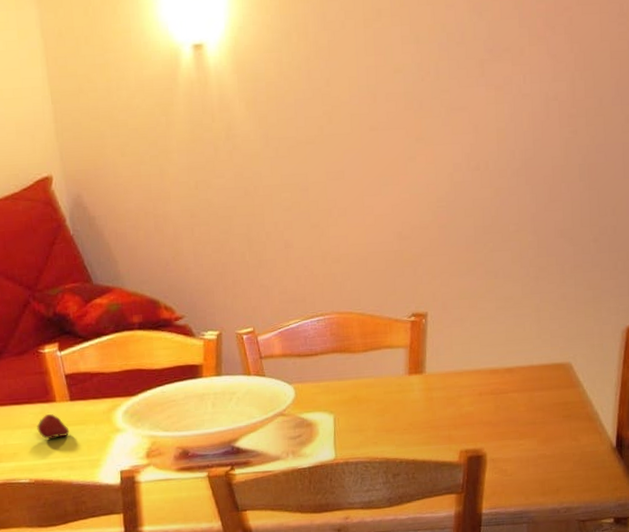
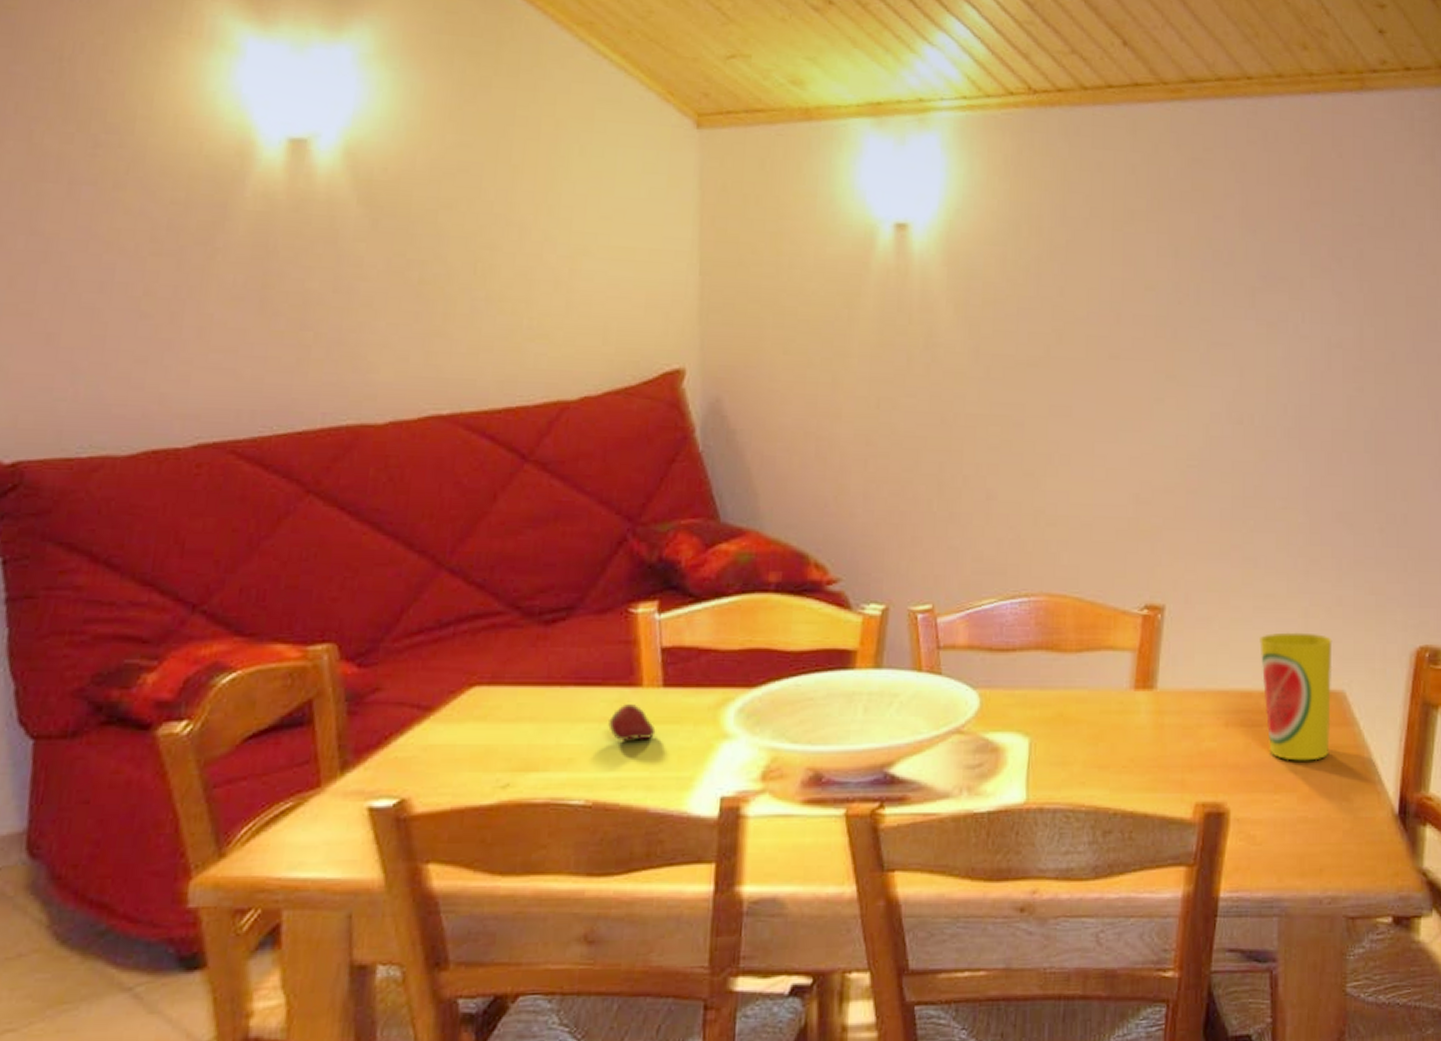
cup: none [502,322,561,416] -> present [1259,632,1333,761]

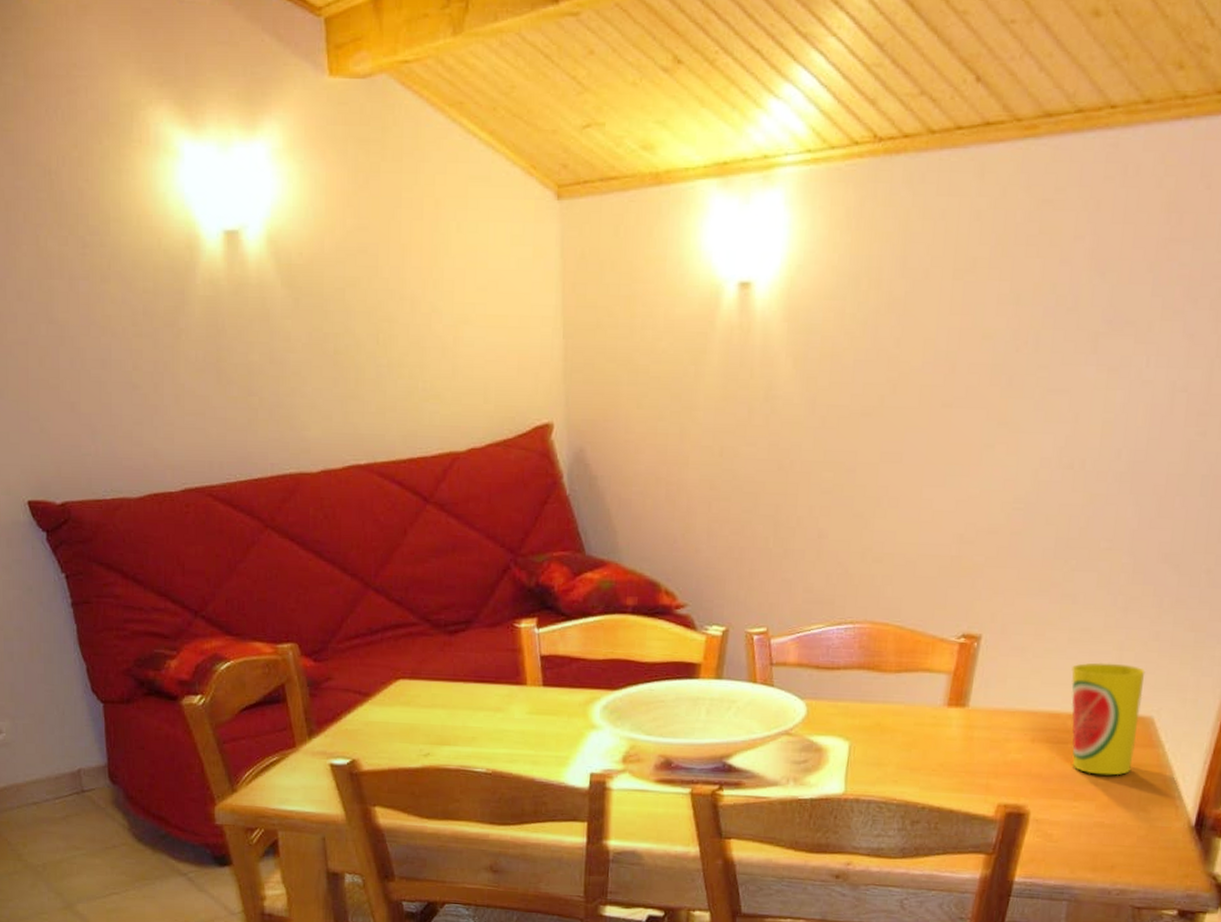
fruit: present [608,704,656,740] -> none [502,698,538,727]

